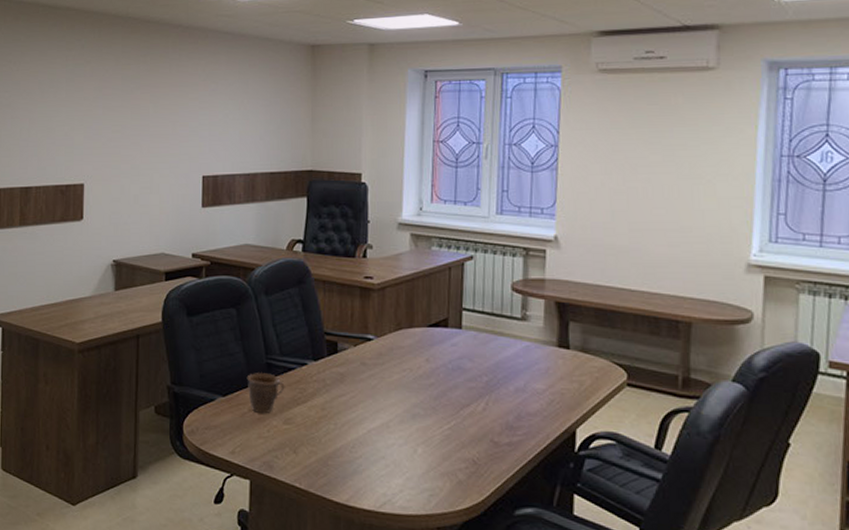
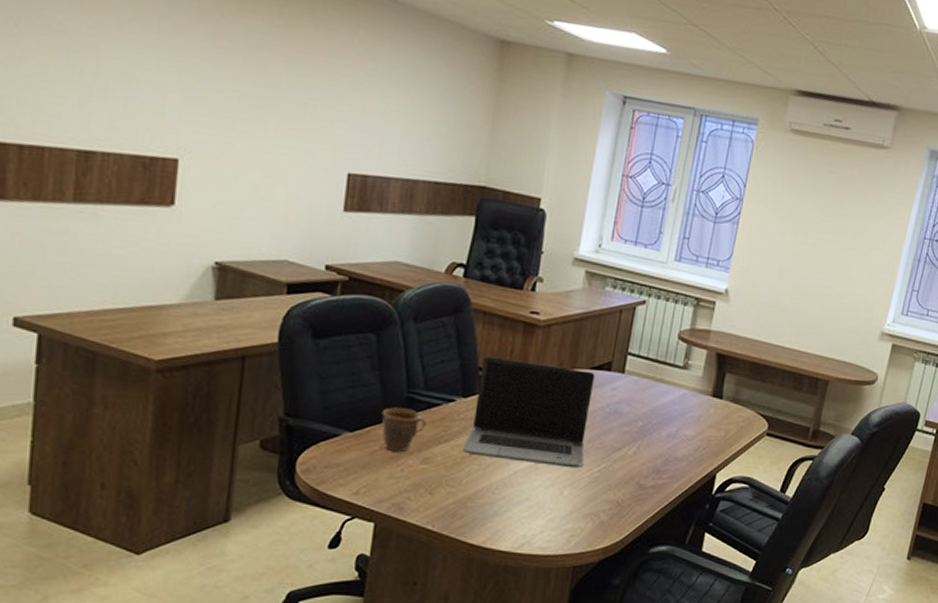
laptop computer: none [318,321,434,426] -> present [462,356,595,469]

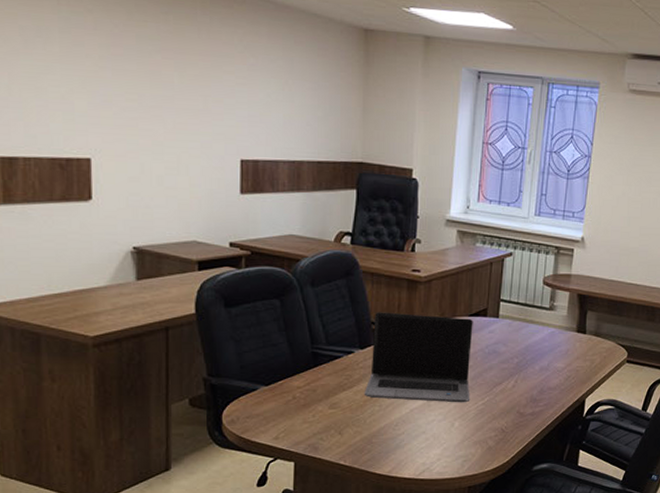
mug: present [381,406,427,453] -> none [291,361,331,401]

